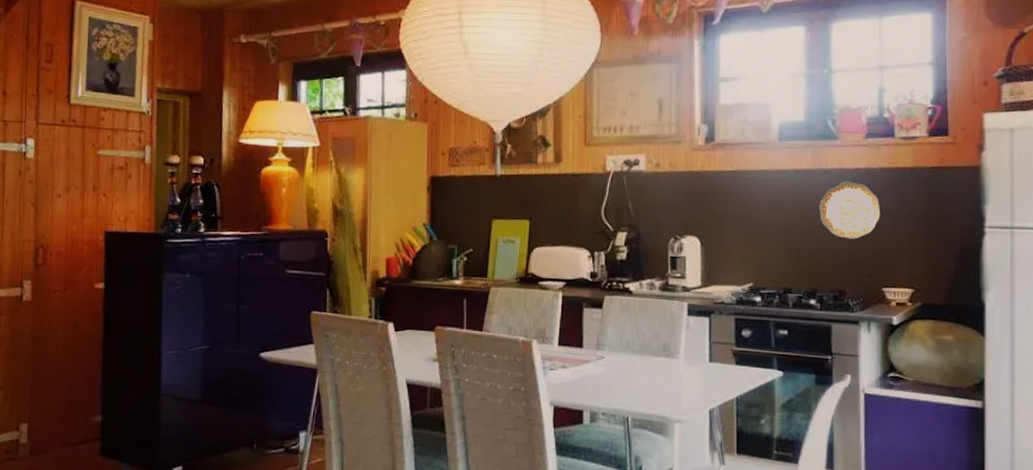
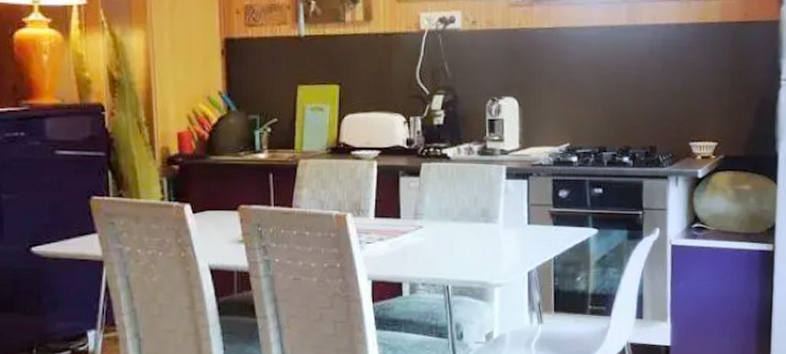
decorative plate: present [819,181,881,239] -> none [633,37,690,96]

